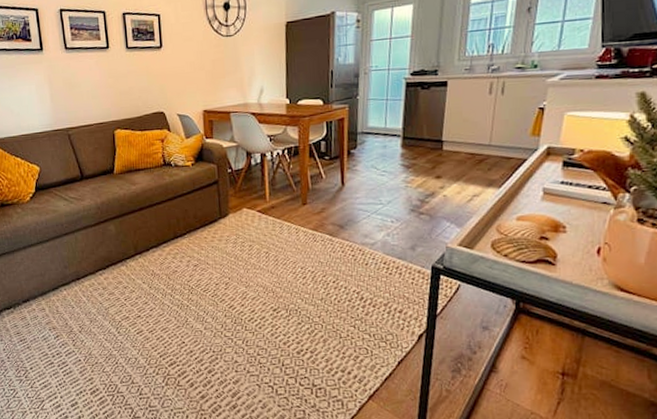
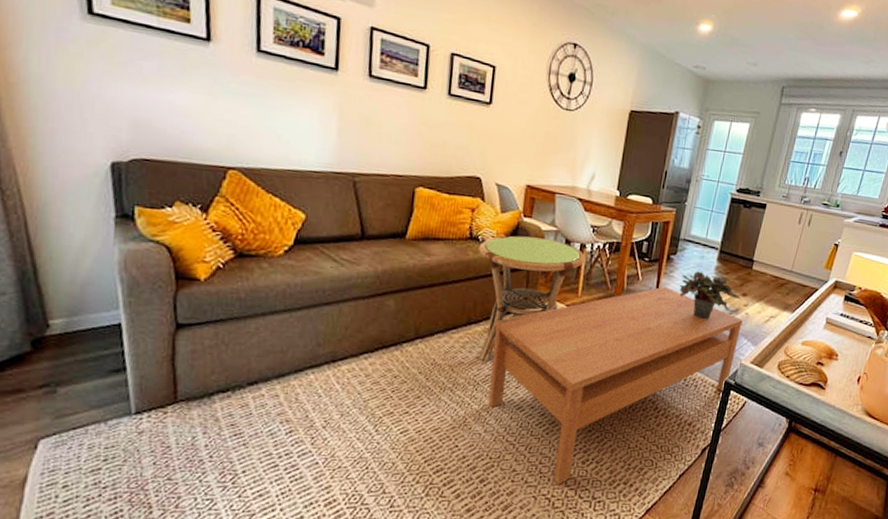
side table: none [172,154,267,268] -> present [478,235,585,361]
coffee table: none [197,181,441,373] -> present [488,286,743,485]
potted plant: none [365,161,436,208] -> present [679,271,742,320]

